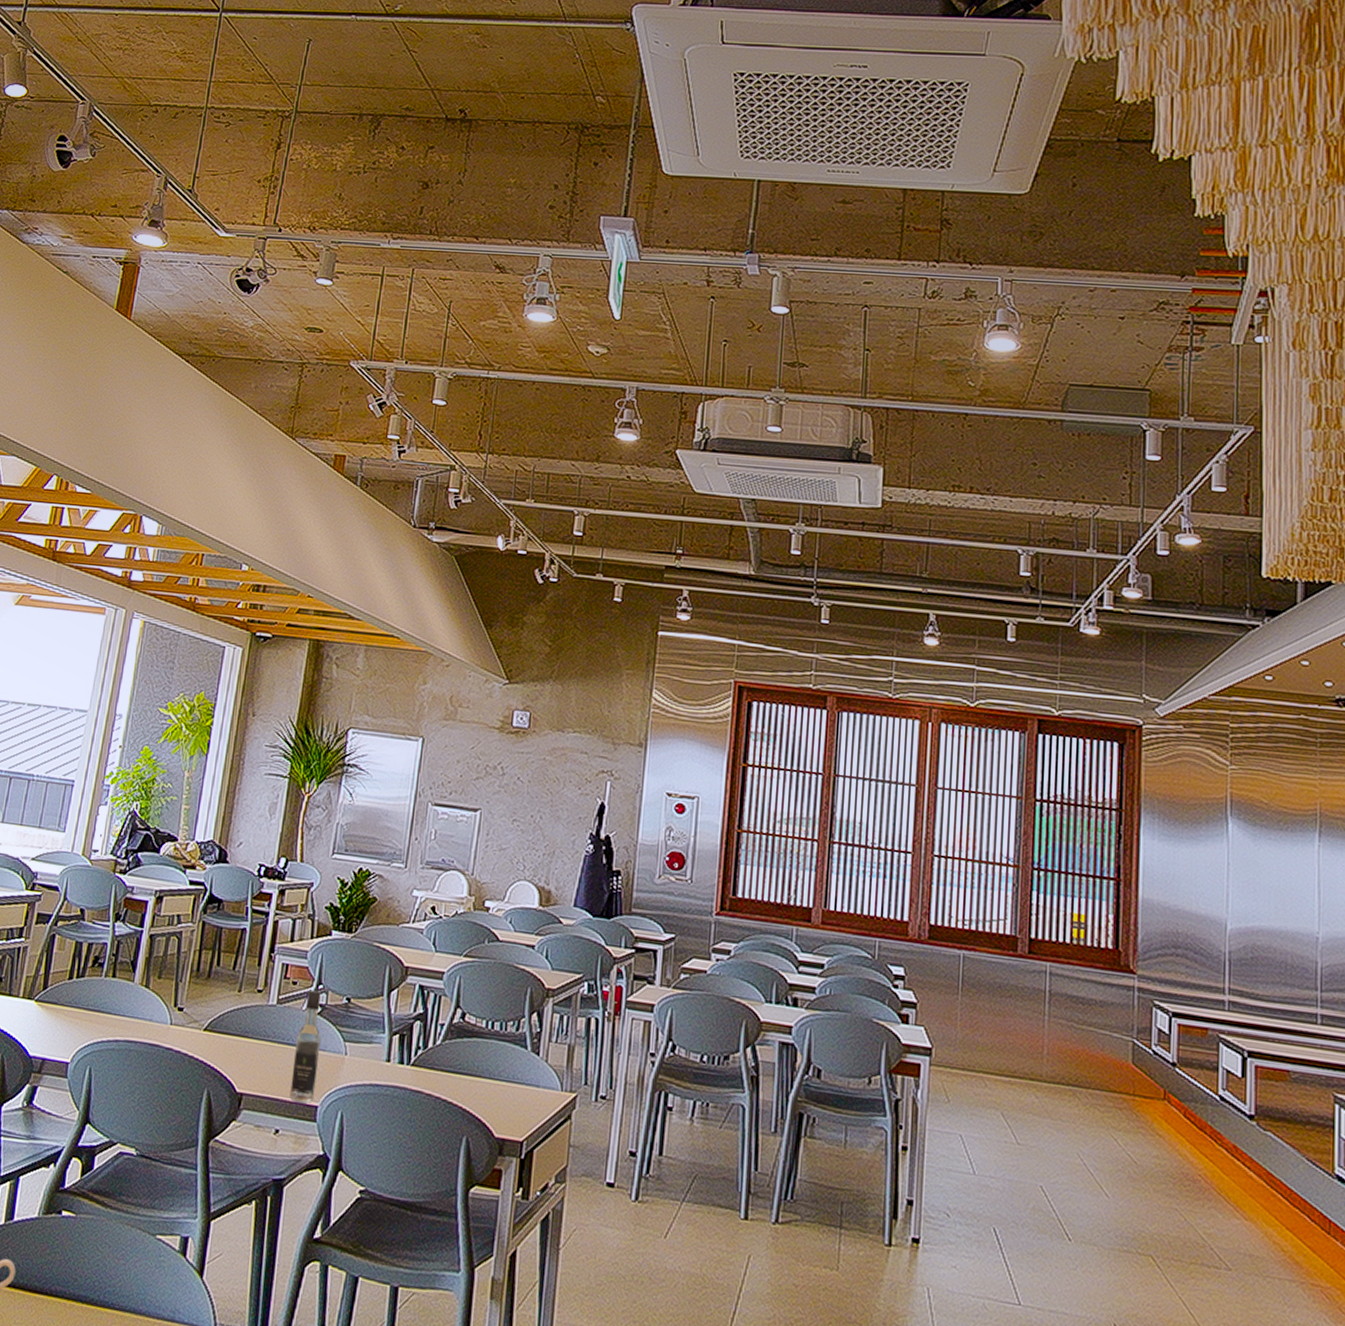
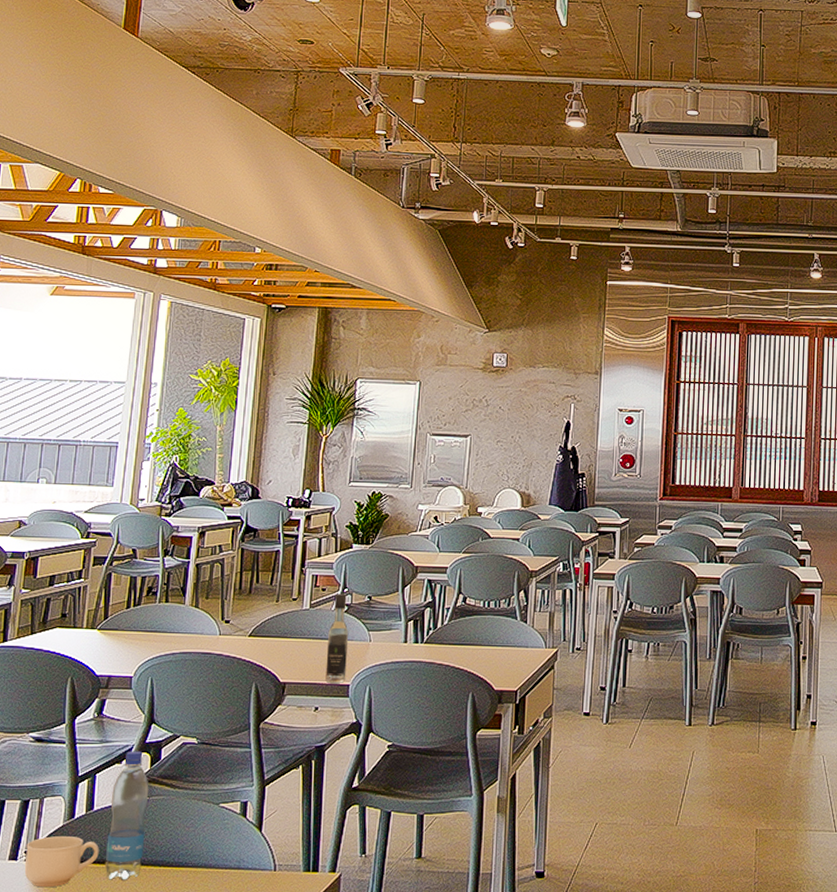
bottle: none [20,1153,78,1314] -> present [105,751,149,880]

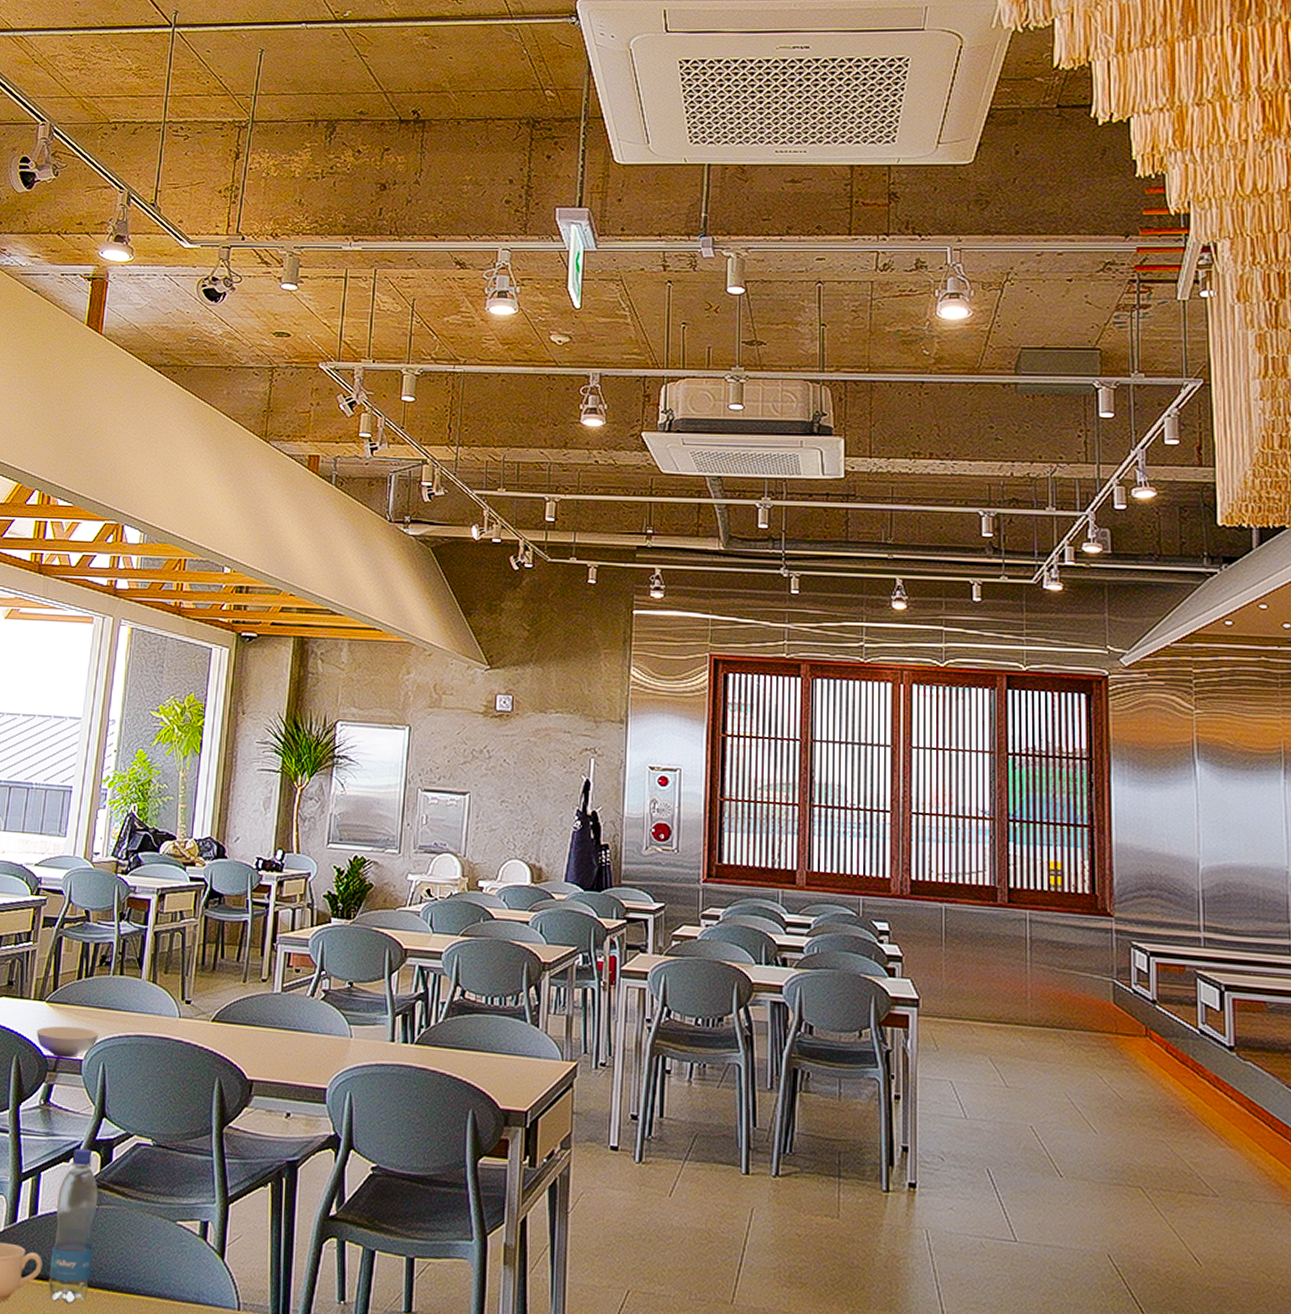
bowl: none [89,649,148,676] -> present [36,1025,100,1059]
bottle: present [325,593,349,683] -> none [299,976,326,1086]

